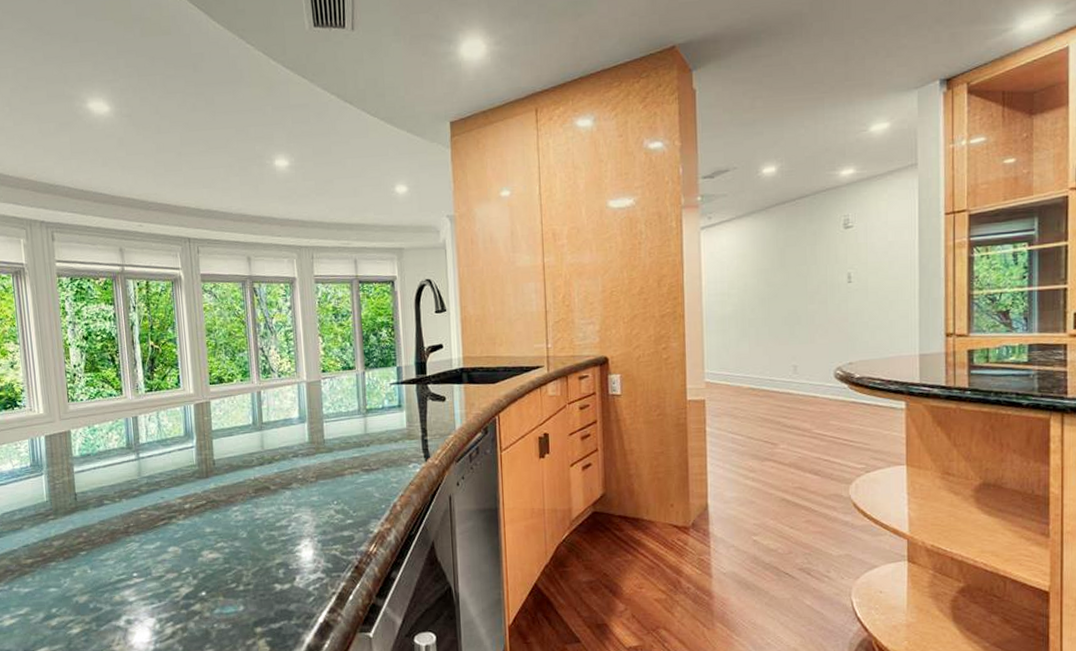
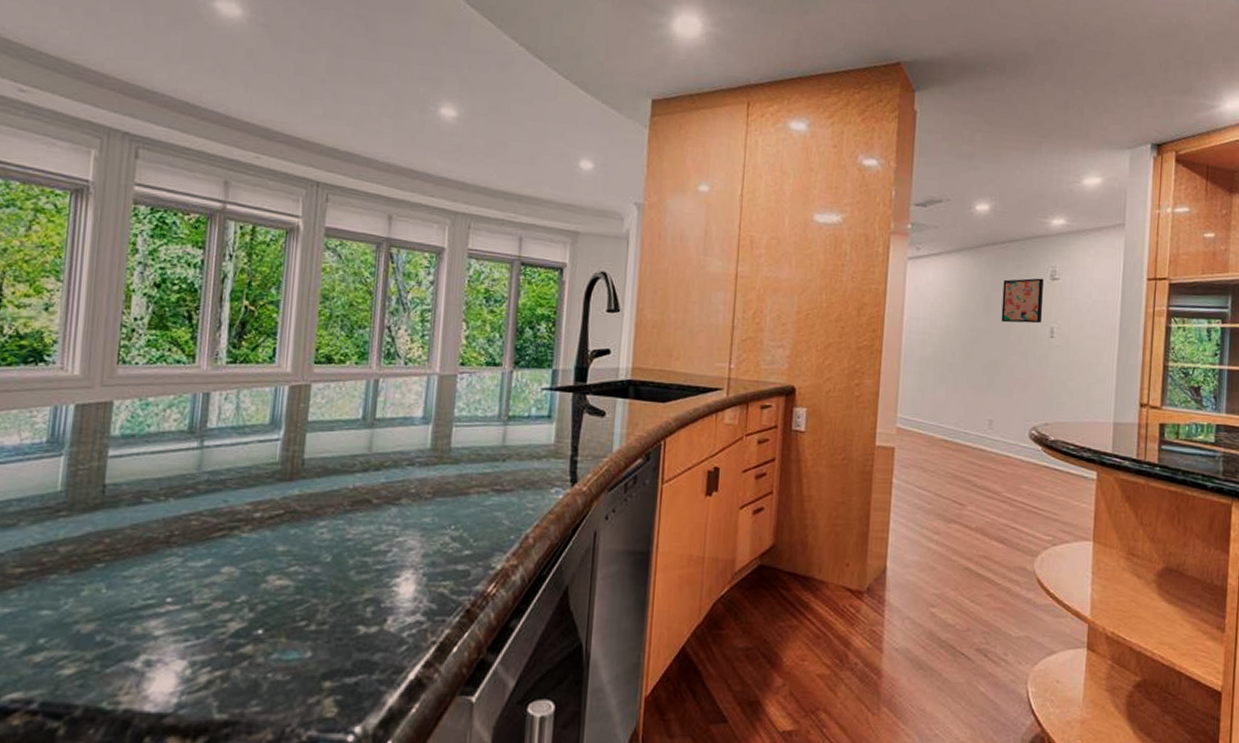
wall art: none [796,228,839,275] -> present [1001,278,1044,324]

